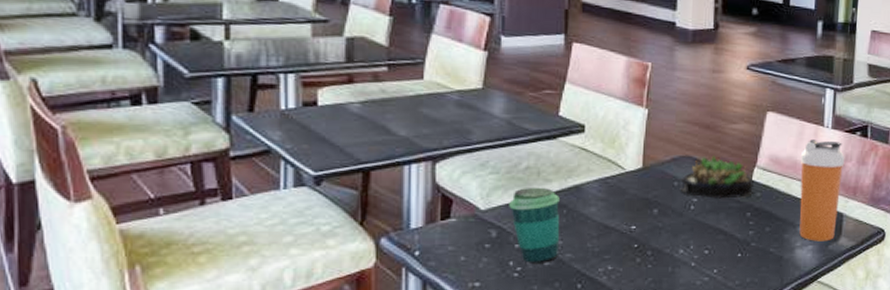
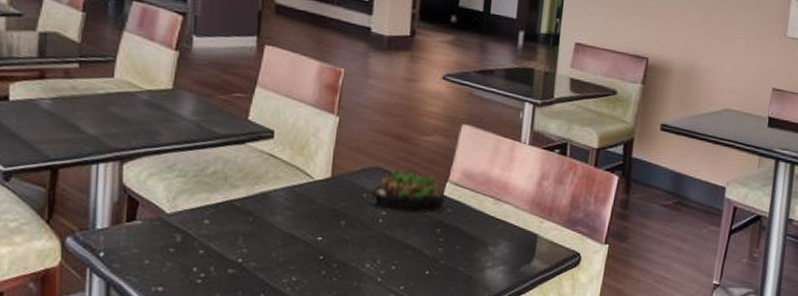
cup: present [509,187,560,263] -> none [195,192,246,271]
shaker bottle: present [799,139,845,241] -> none [490,155,542,263]

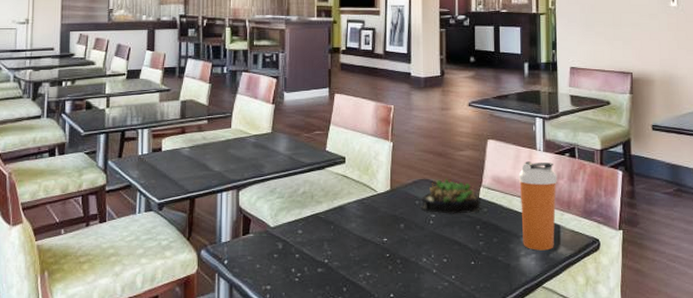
shaker bottle: none [490,155,542,263] -> present [518,161,557,251]

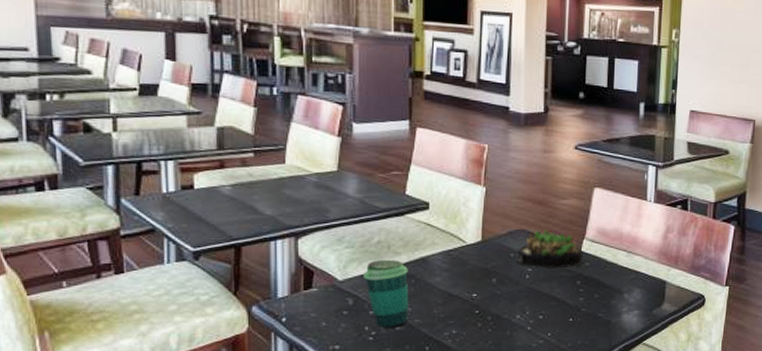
cup: none [291,208,329,270] -> present [363,259,409,328]
shaker bottle: present [518,161,557,251] -> none [625,213,667,307]

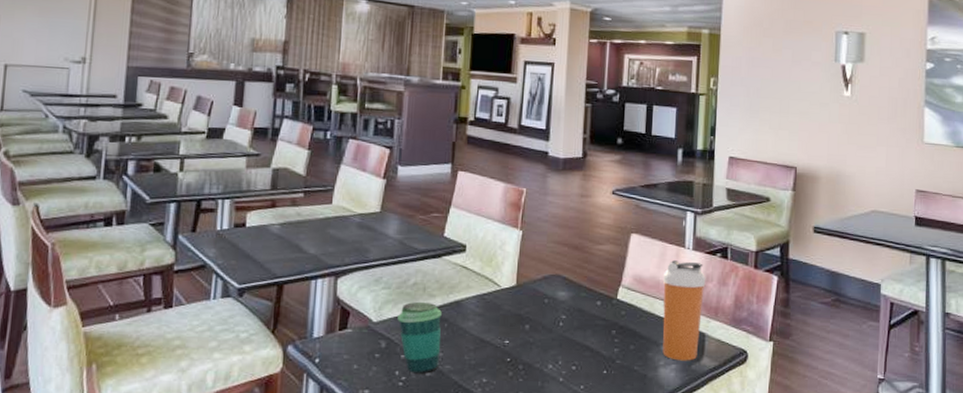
succulent plant: present [516,229,583,268] -> none [550,275,618,316]
shaker bottle: none [625,213,667,307] -> present [662,260,706,361]

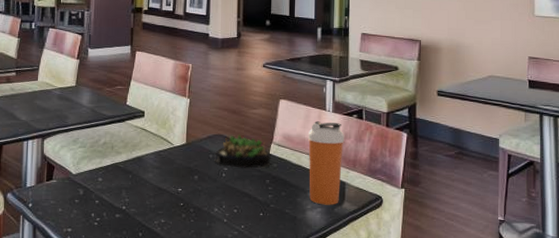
cup: present [397,301,442,374] -> none [92,157,127,216]
succulent plant: none [550,275,618,316] -> present [214,134,271,169]

